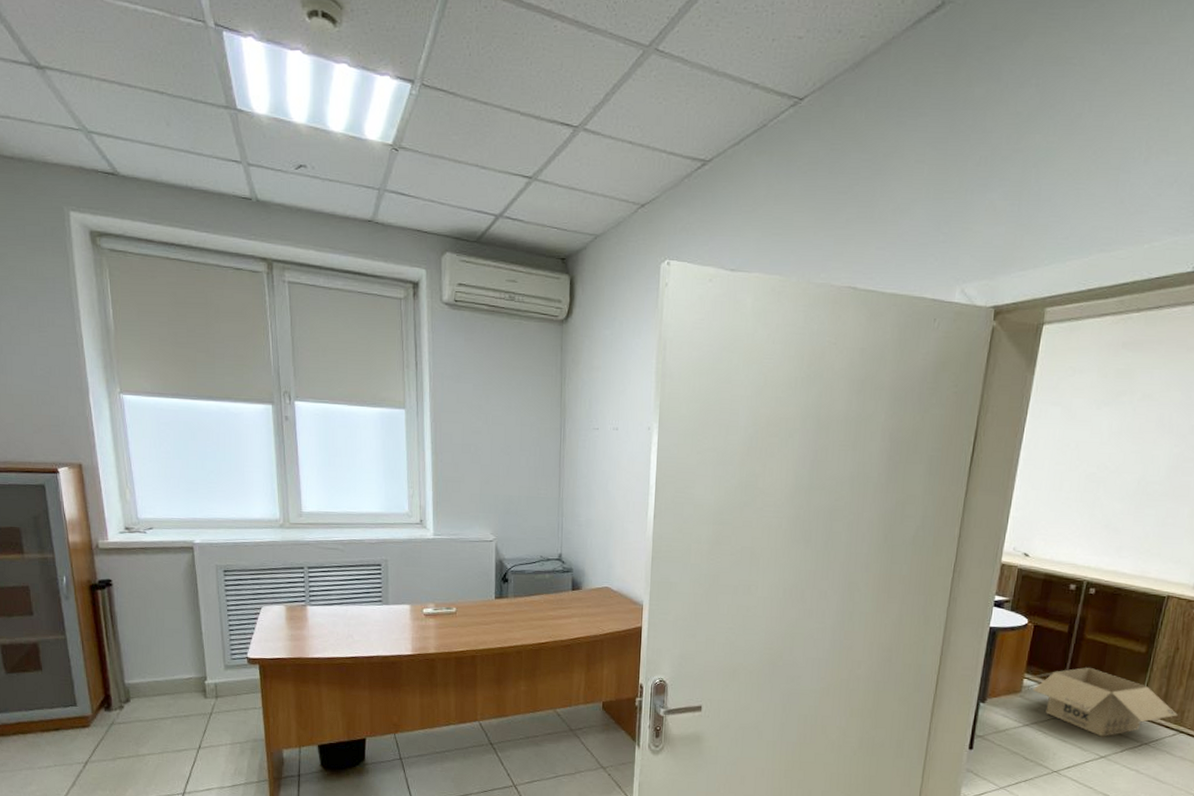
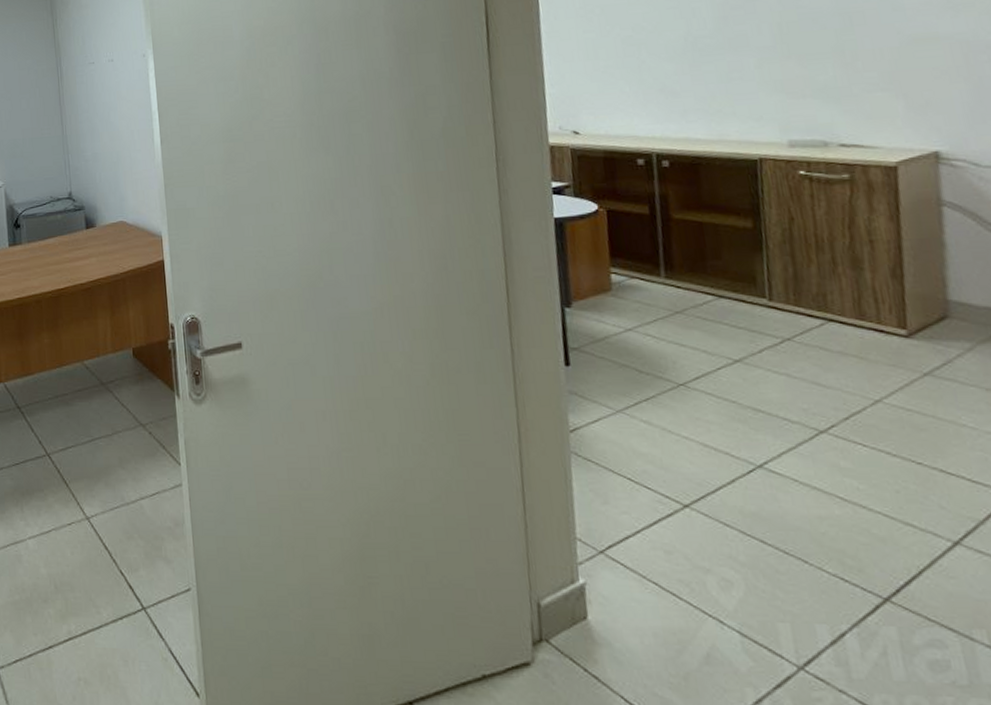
cardboard box: present [1026,668,1178,737] -> none [614,253,819,336]

